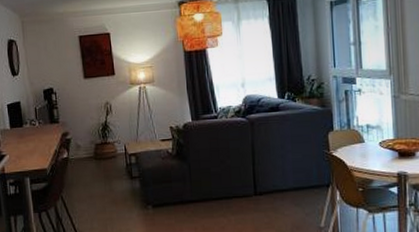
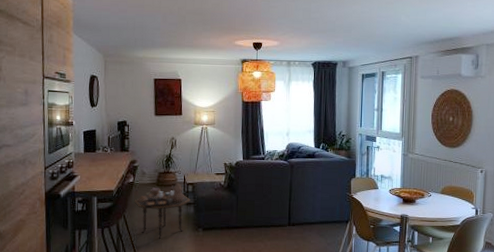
side table: none [71,155,135,220] -> present [134,183,190,239]

